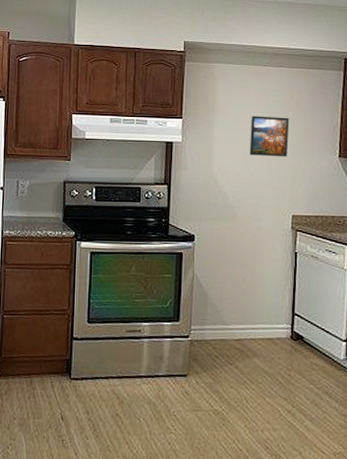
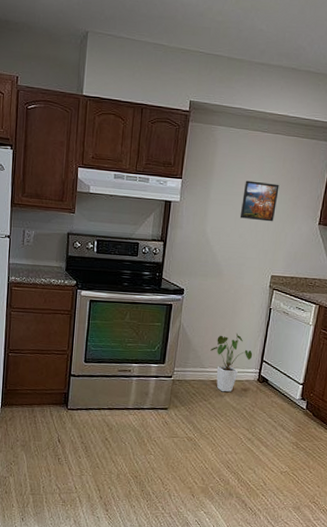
house plant: none [231,282,282,353] -> present [210,333,253,392]

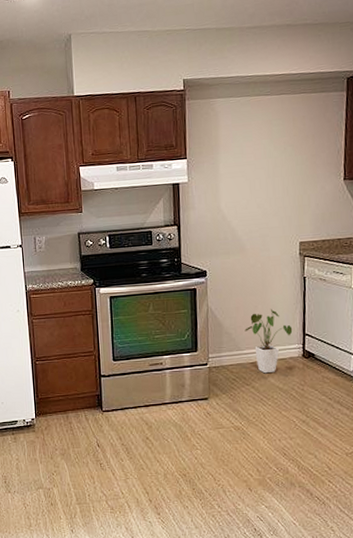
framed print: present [240,180,279,222] -> none [254,145,293,188]

